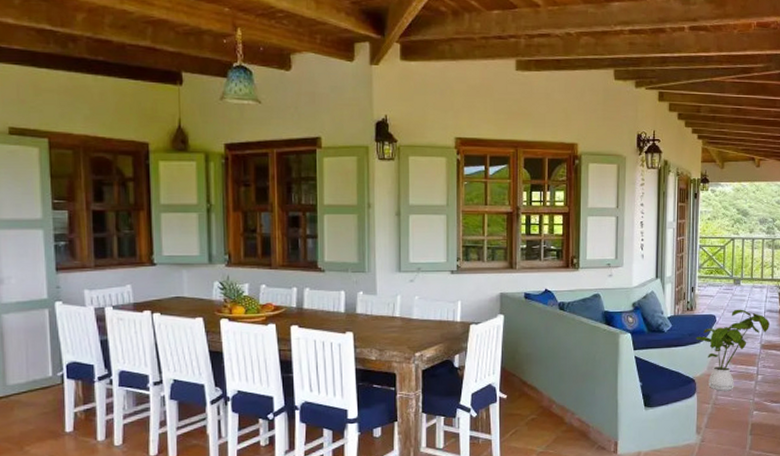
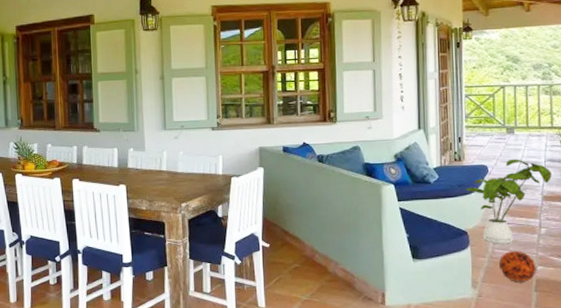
decorative ball: none [721,396,752,427] -> present [499,250,536,282]

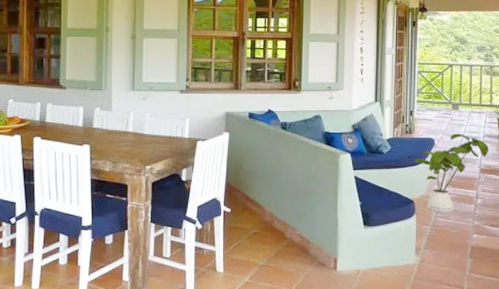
decorative ball: present [499,250,536,282] -> none [440,219,472,249]

